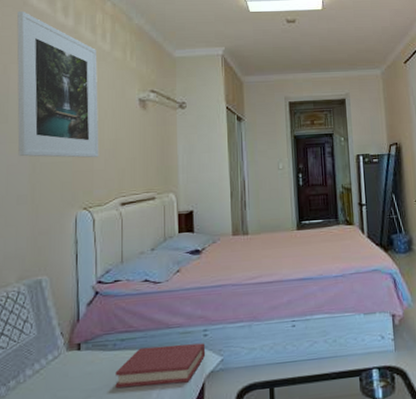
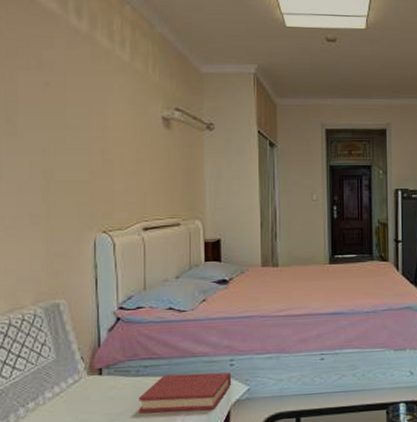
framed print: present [17,10,99,158] -> none [24,9,119,179]

